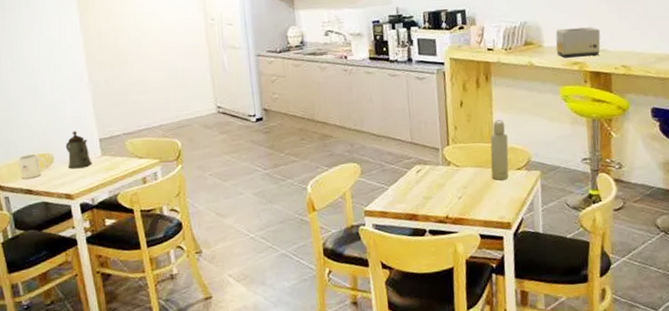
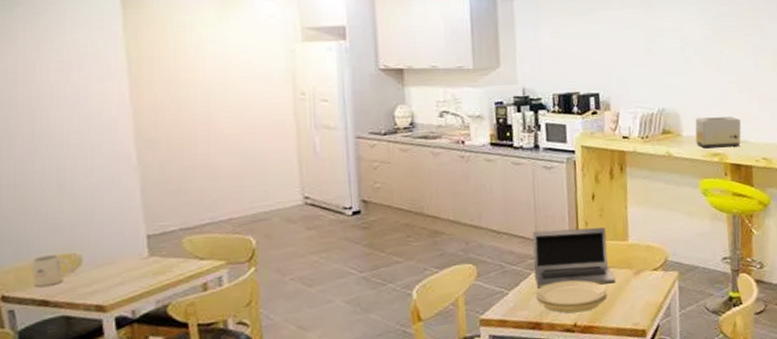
coffee pot: present [65,131,92,169] -> none [99,225,135,274]
laptop: none [407,131,483,185] -> present [532,227,616,289]
plate: none [411,178,476,207] -> present [535,280,608,313]
bottle: present [490,119,509,181] -> none [624,214,644,283]

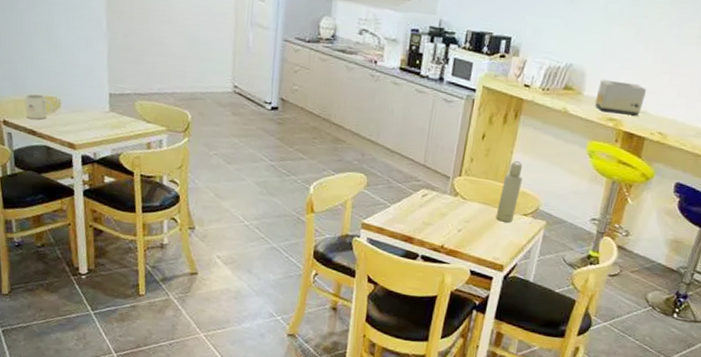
laptop: present [532,227,616,289] -> none [415,157,489,219]
plate: present [535,280,608,313] -> none [413,205,477,237]
bottle: none [624,214,644,283] -> present [495,160,523,223]

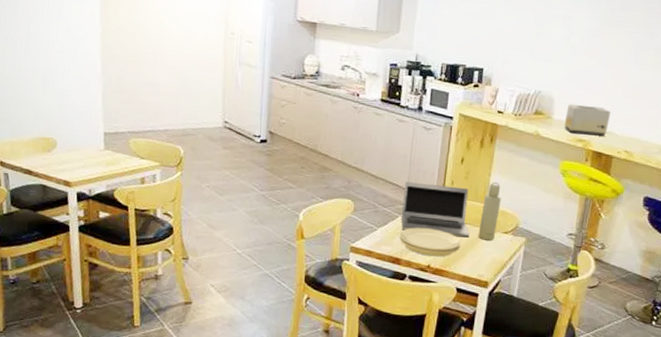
mug: present [25,94,54,120] -> none [21,135,50,160]
plate: none [413,205,477,237] -> present [399,227,461,257]
laptop: none [415,157,489,219] -> present [401,181,470,238]

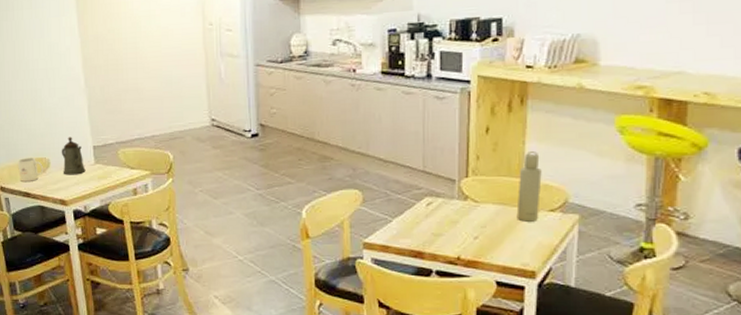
mug: none [21,135,50,160] -> present [18,158,44,182]
coffee pot: none [69,120,94,159] -> present [61,136,86,175]
plate: present [399,227,461,257] -> none [419,213,496,246]
laptop: present [401,181,470,238] -> none [419,161,506,221]
toaster: present [564,104,611,136] -> none [616,42,679,81]

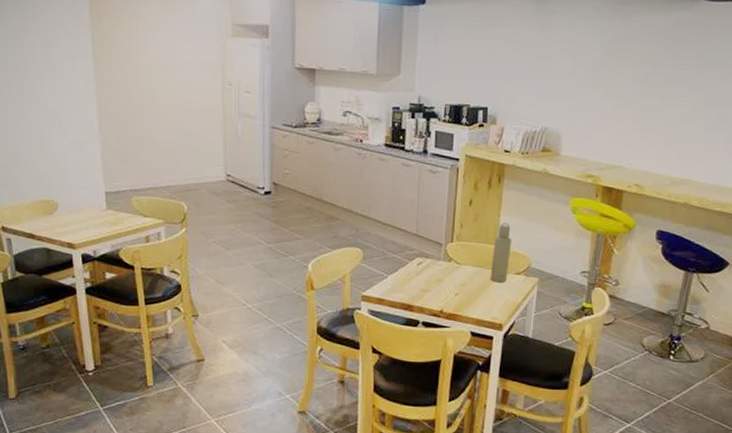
mug: present [18,158,44,182] -> none [22,199,51,223]
coffee pot: present [61,136,86,175] -> none [70,181,97,219]

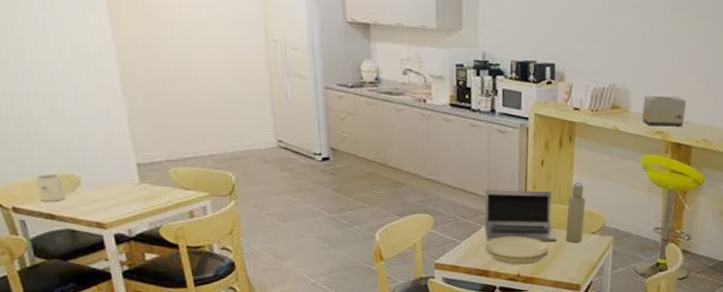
mug: none [22,199,51,223] -> present [35,174,73,201]
plate: none [410,272,473,301] -> present [485,236,549,265]
laptop: none [411,227,482,281] -> present [484,189,557,242]
toaster: none [572,139,620,171] -> present [642,95,687,126]

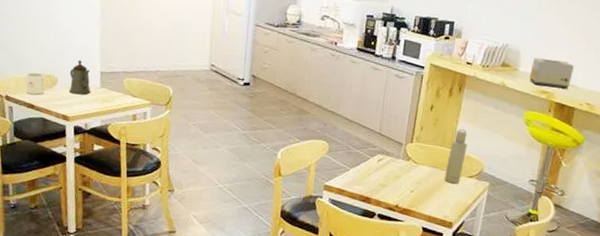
coffee pot: none [94,152,129,195] -> present [69,60,91,95]
laptop: present [484,189,557,242] -> none [372,126,437,180]
plate: present [485,236,549,265] -> none [370,169,428,198]

